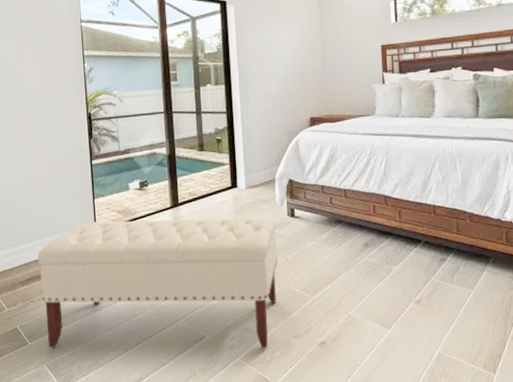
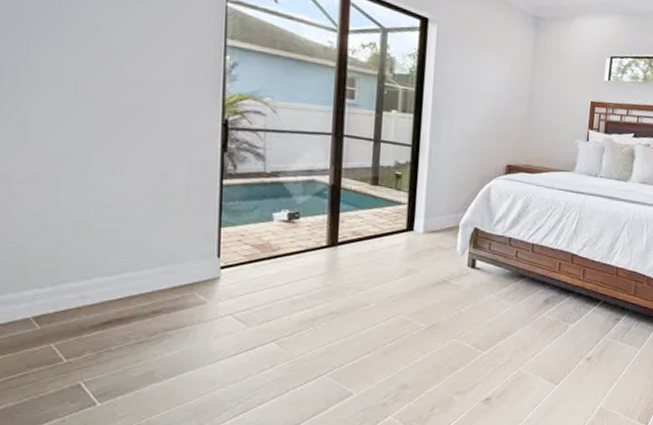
bench: present [37,217,278,349] -> none [123,255,453,409]

